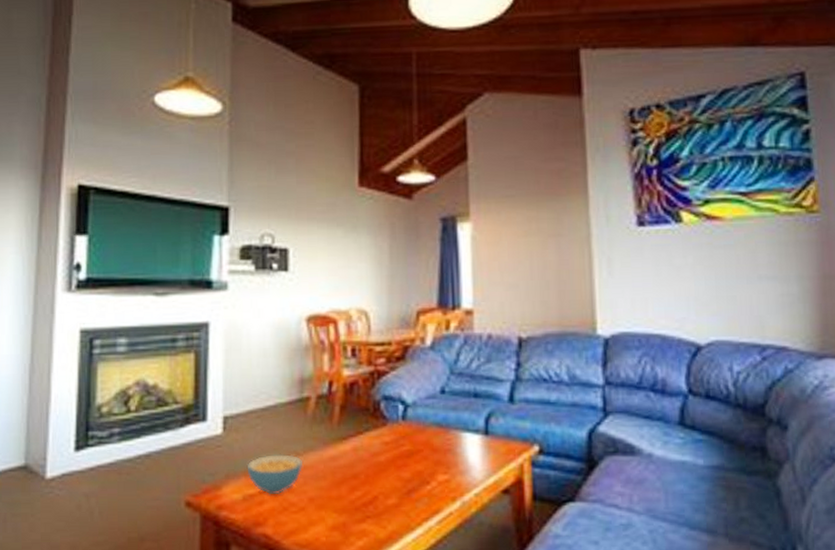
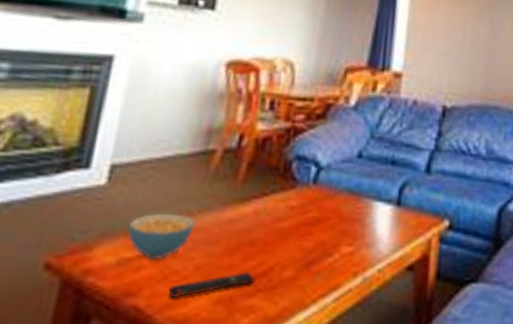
remote control: none [290,500,364,526] -> present [168,271,256,298]

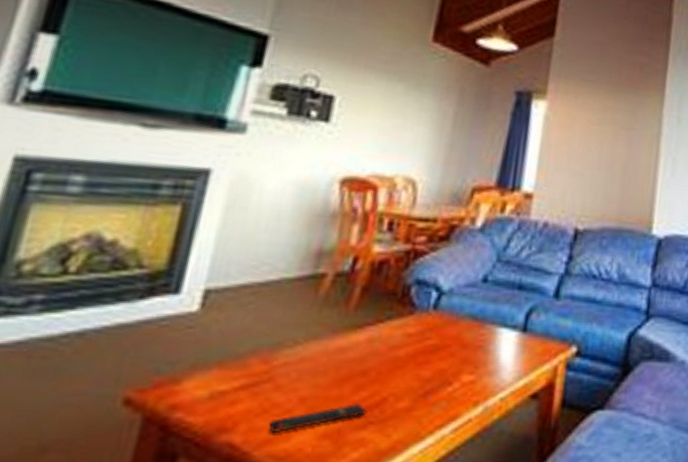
cereal bowl: present [128,212,195,260] -> none [223,341,301,393]

